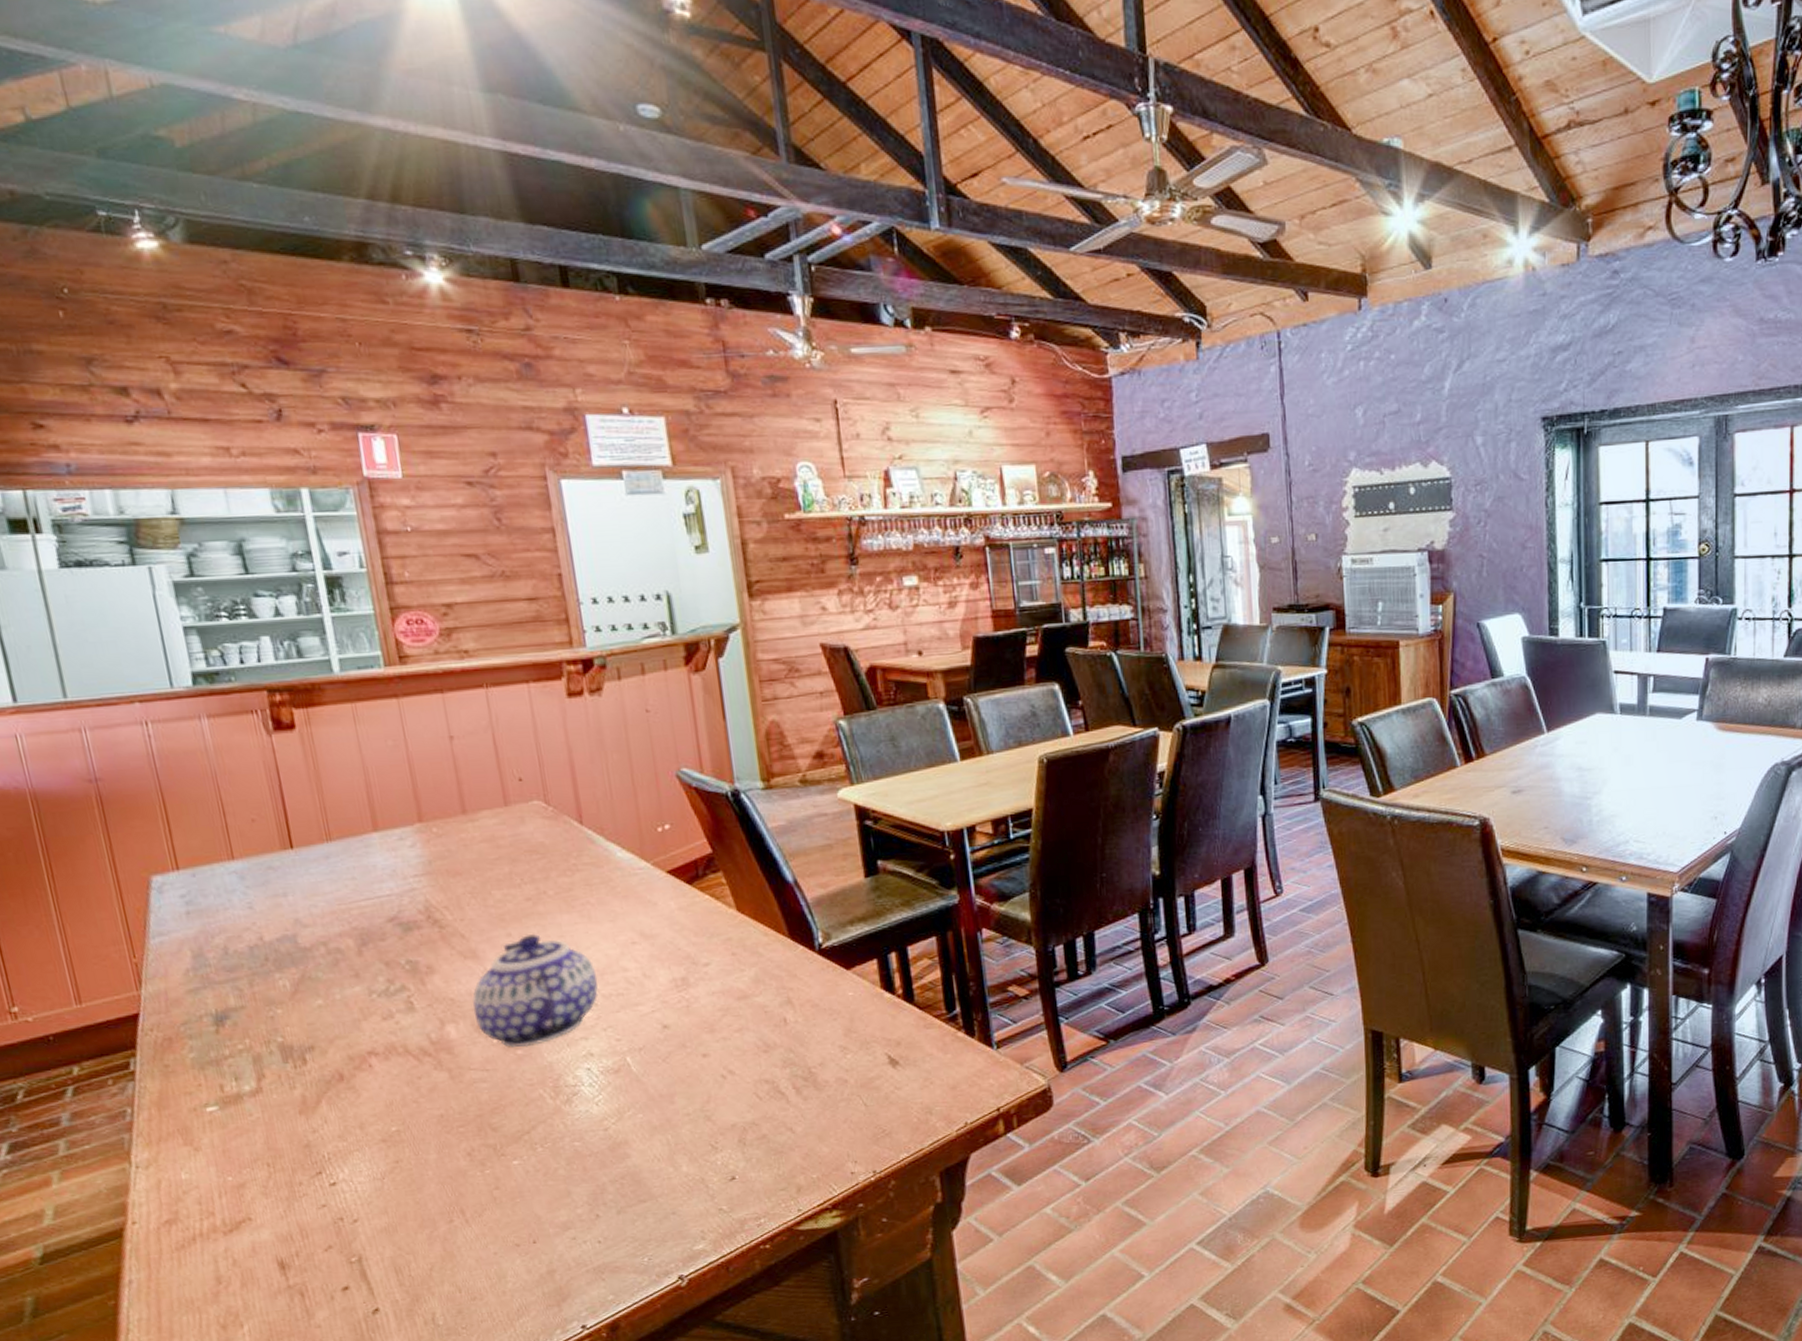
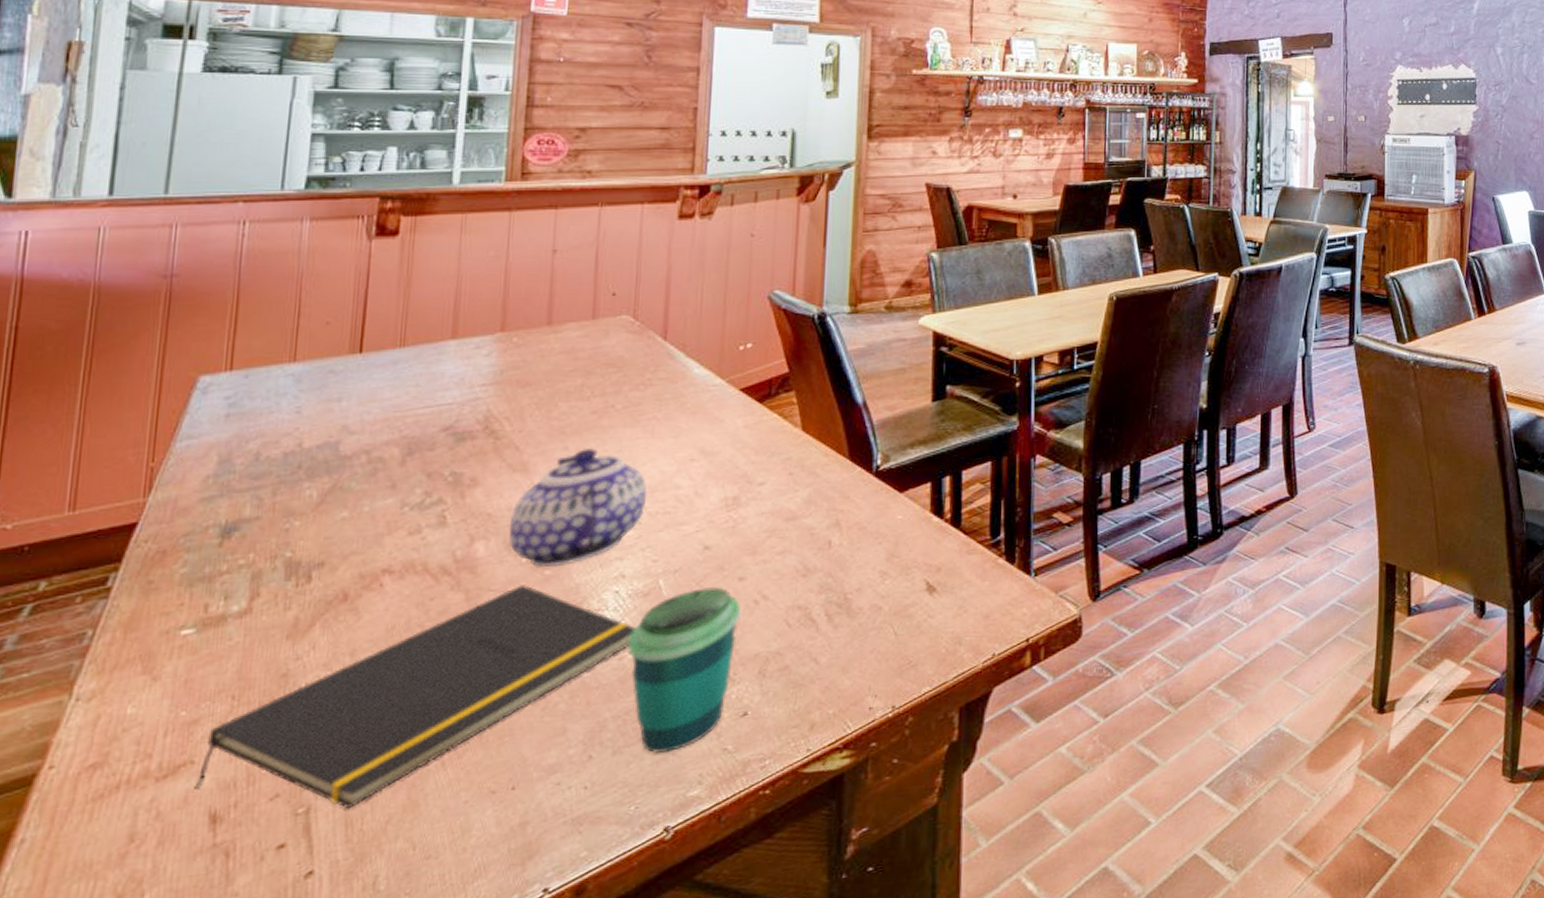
notepad: none [256,1064,614,1259] -> present [194,585,636,810]
cup: none [609,1063,714,1214] -> present [628,587,742,754]

